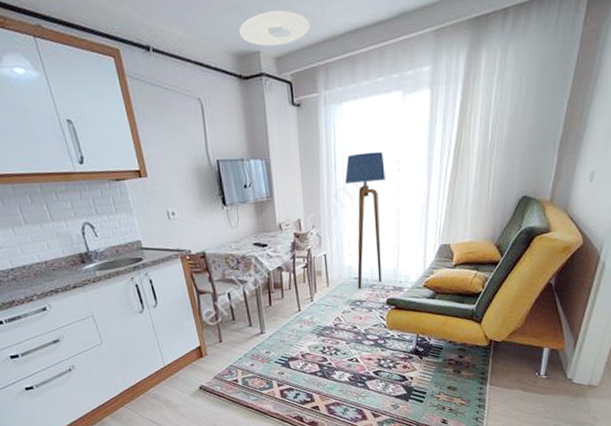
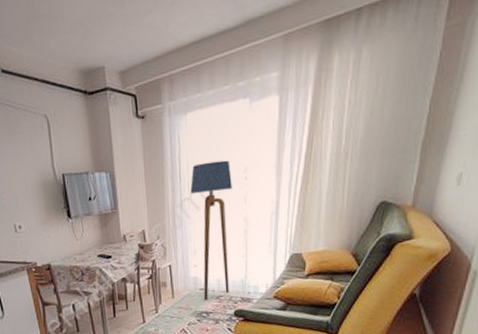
ceiling light: present [239,10,310,47] -> none [84,25,155,62]

